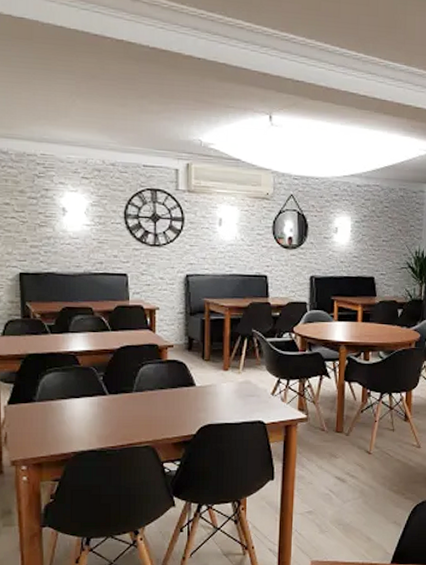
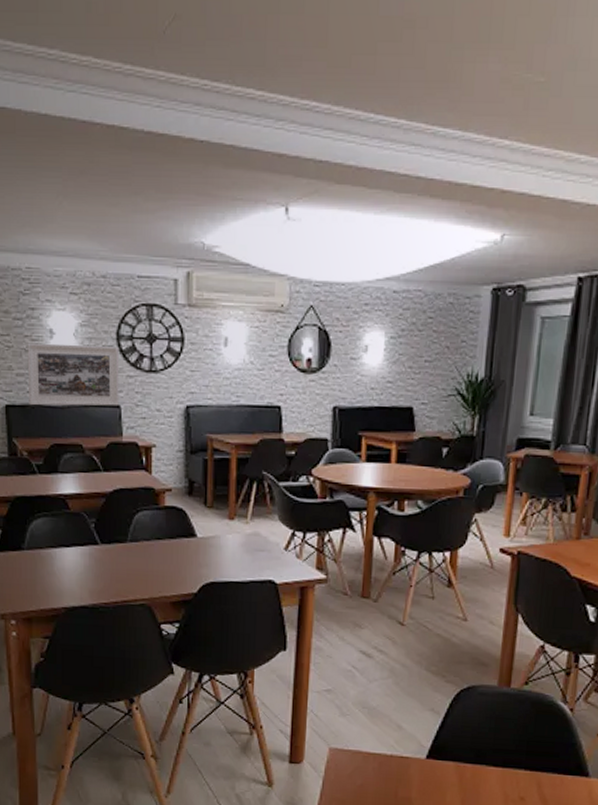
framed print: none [41,219,127,275] -> present [27,342,120,406]

